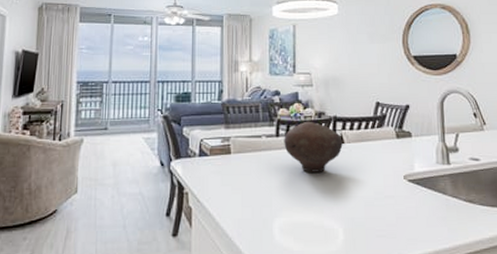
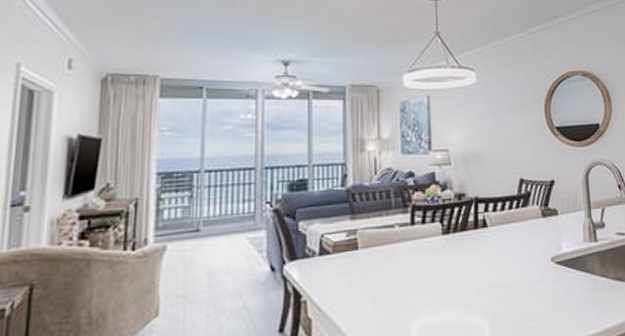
bowl: present [284,121,343,172] -> none [420,204,486,264]

